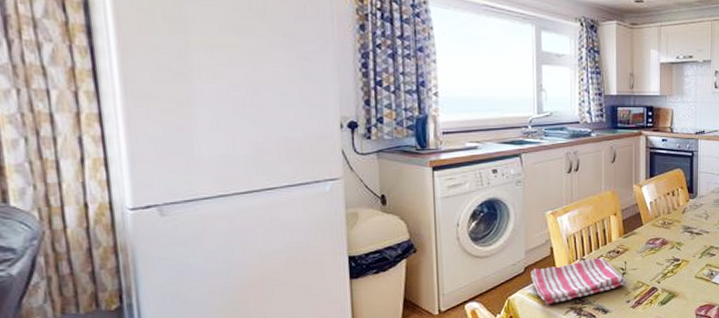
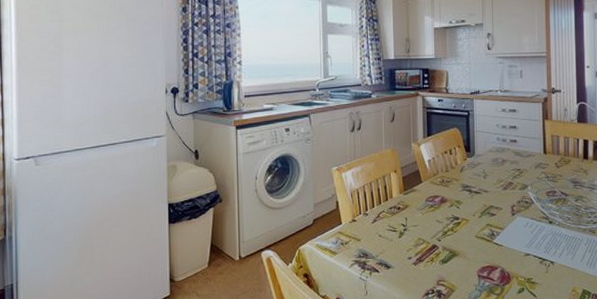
dish towel: present [530,257,626,305] -> none [318,213,407,257]

